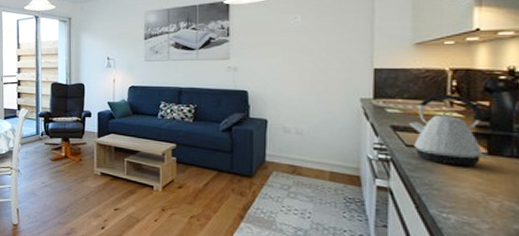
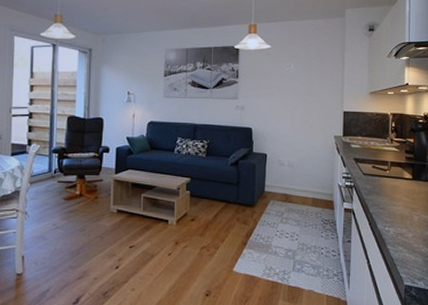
kettle: present [408,95,488,166] -> none [365,134,412,189]

